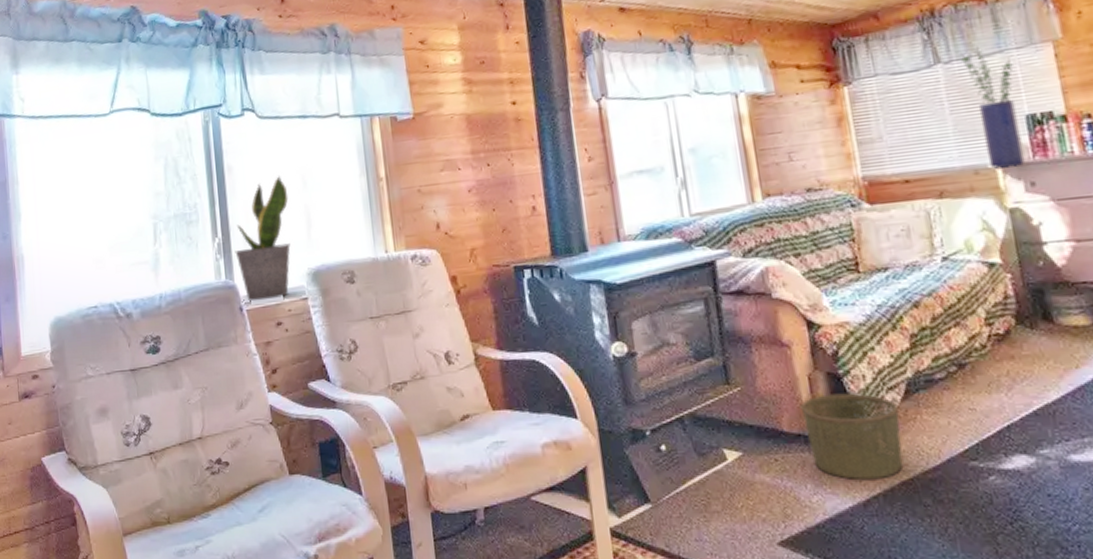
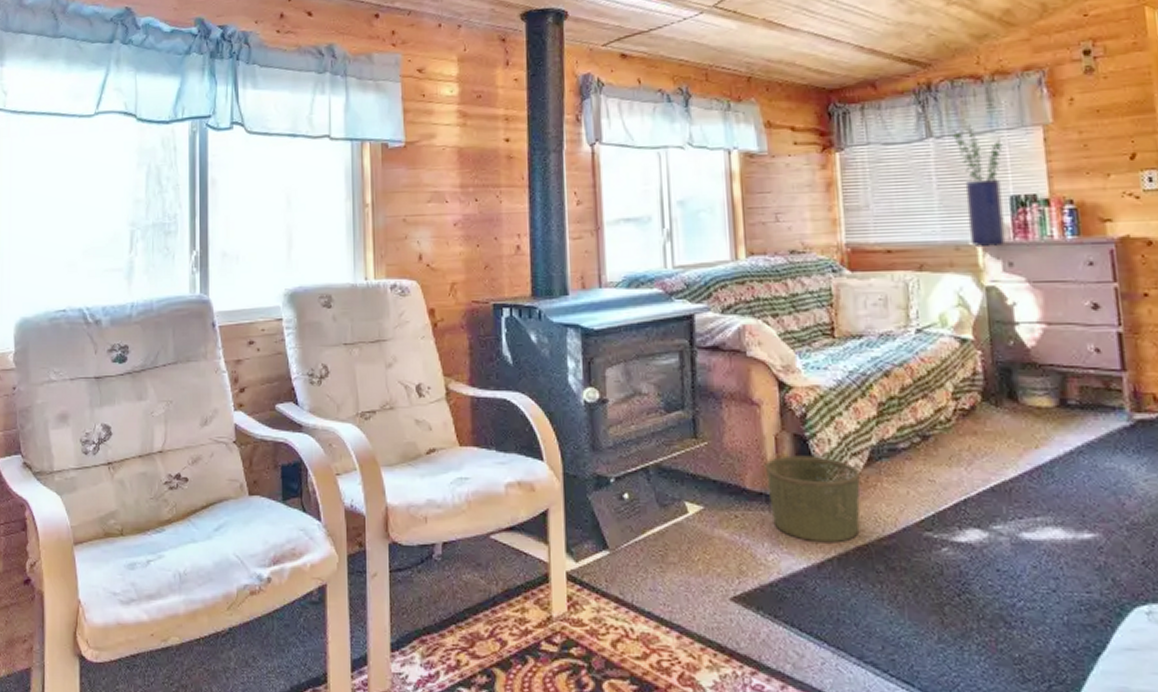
potted plant: present [235,176,291,302] -> none [212,193,271,318]

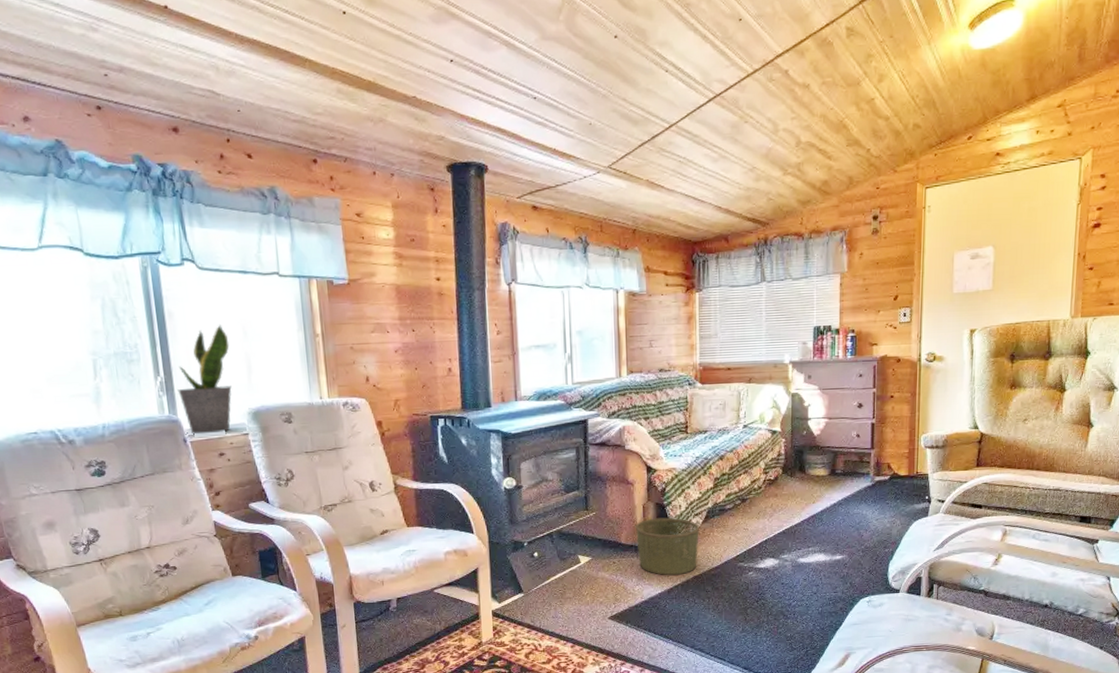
potted plant: none [212,193,271,318] -> present [177,325,232,435]
vase: present [953,124,1006,246] -> none [779,271,812,364]

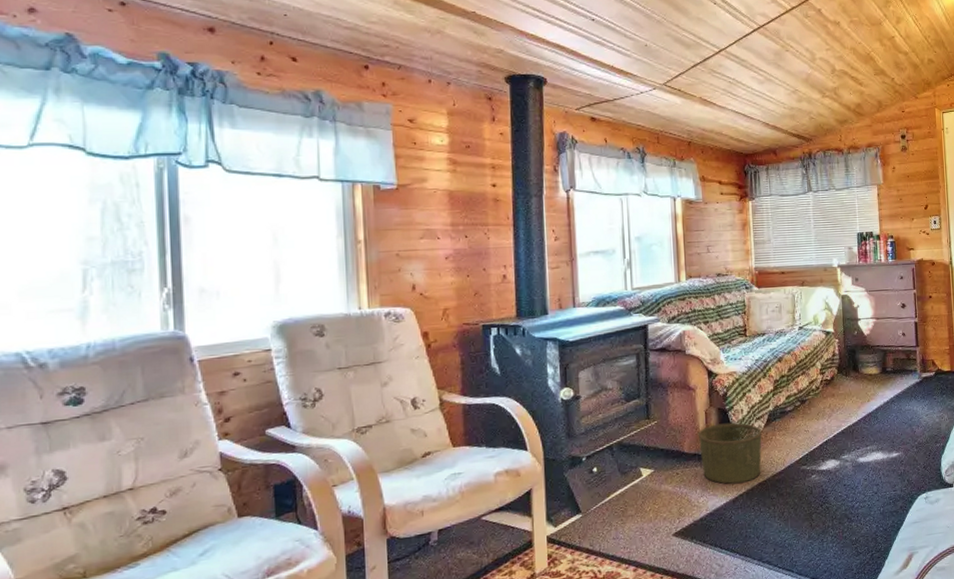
potted plant: present [177,325,232,435] -> none [187,231,256,352]

